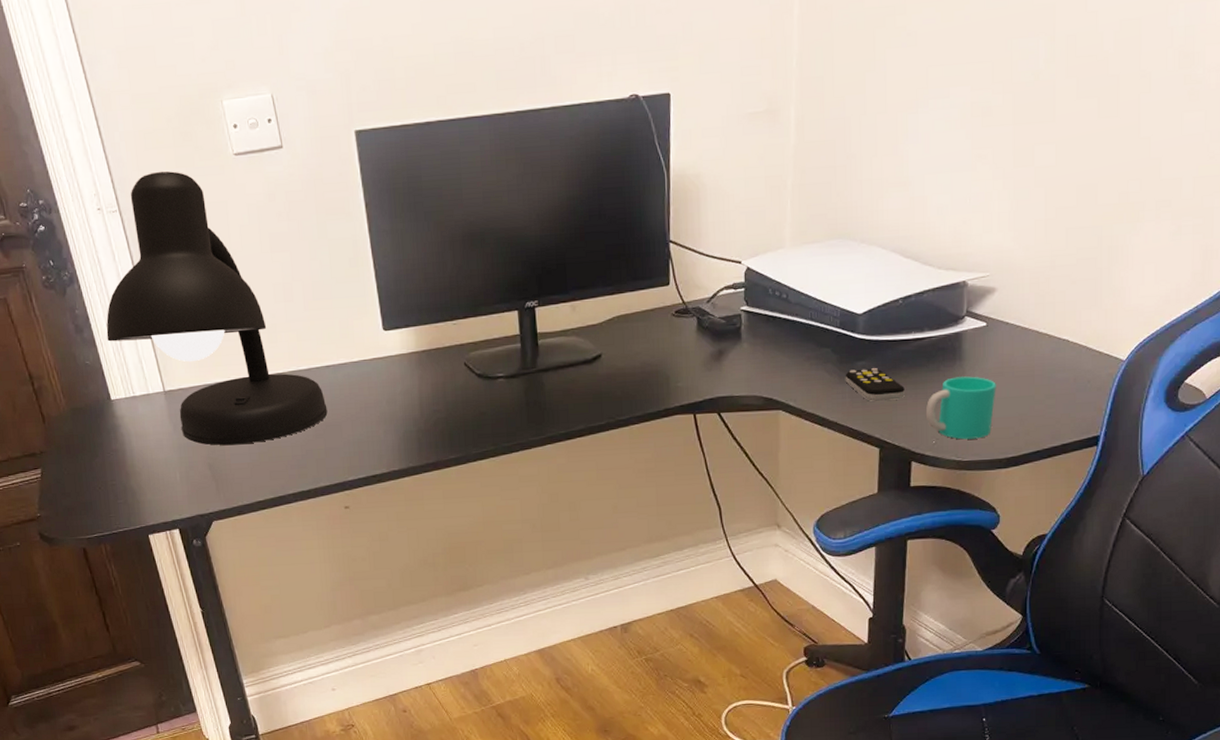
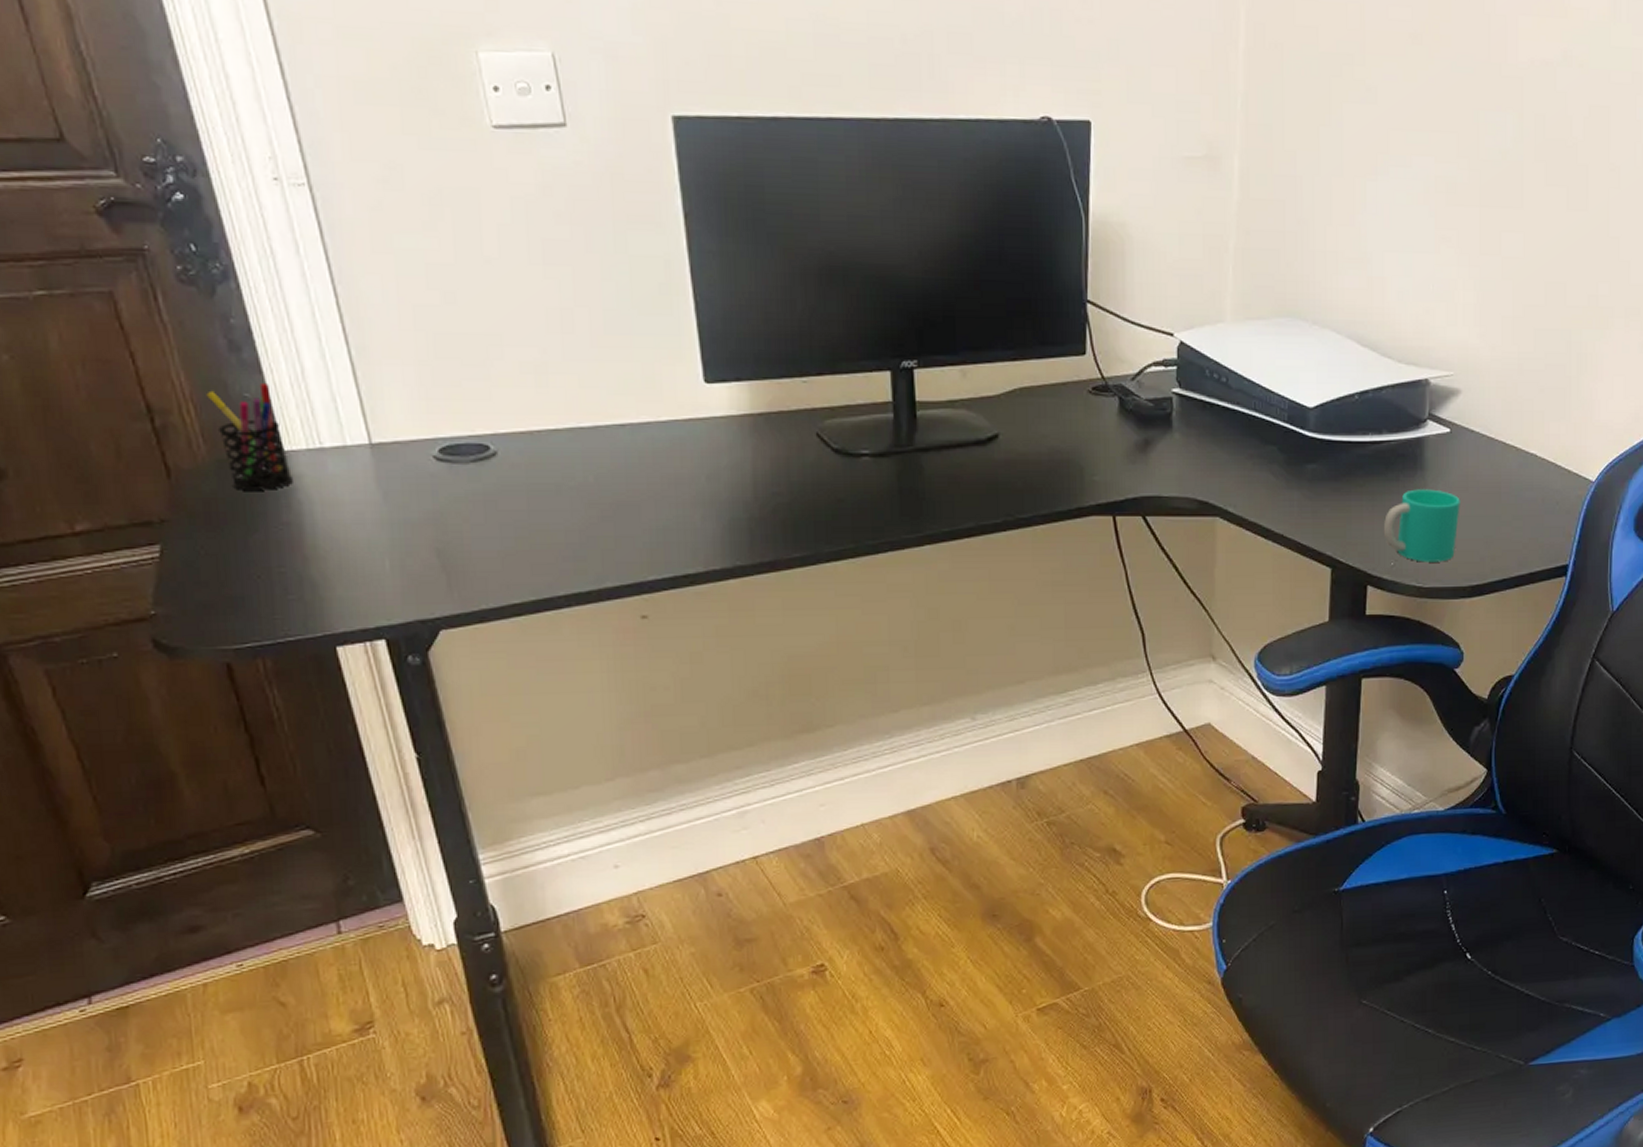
pen holder: none [64,354,118,429] -> present [206,384,293,490]
desk lamp: present [106,171,328,446] -> none [280,136,620,525]
remote control: present [845,368,905,401] -> none [1293,473,1360,512]

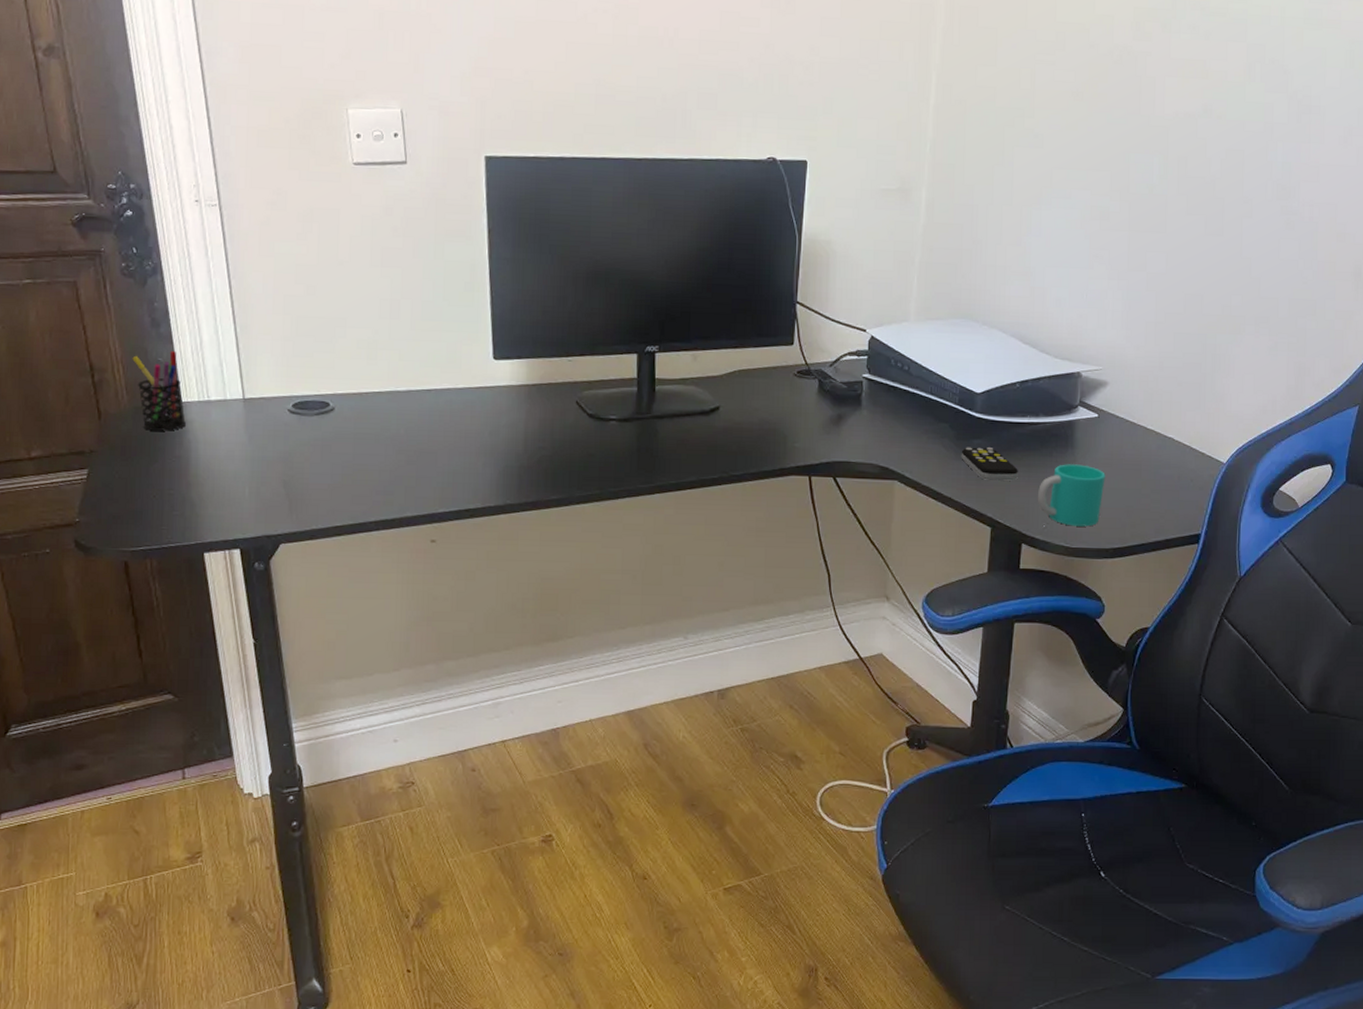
remote control: none [1293,473,1360,512] -> present [961,447,1018,481]

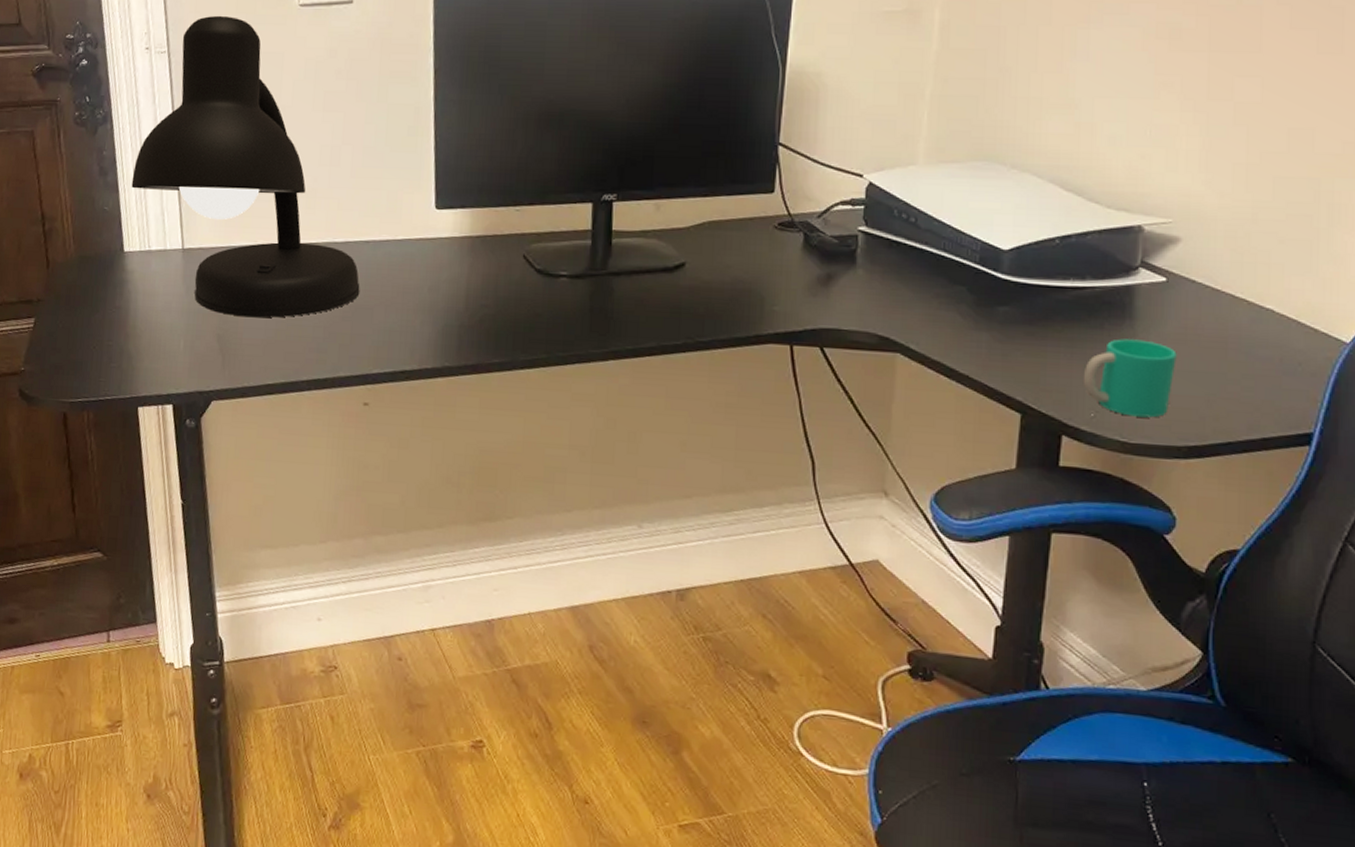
pen holder: present [132,351,186,431] -> none [80,200,127,281]
desk lamp: none [186,170,424,464] -> present [131,15,360,318]
remote control: present [961,447,1018,481] -> none [982,315,1057,358]

